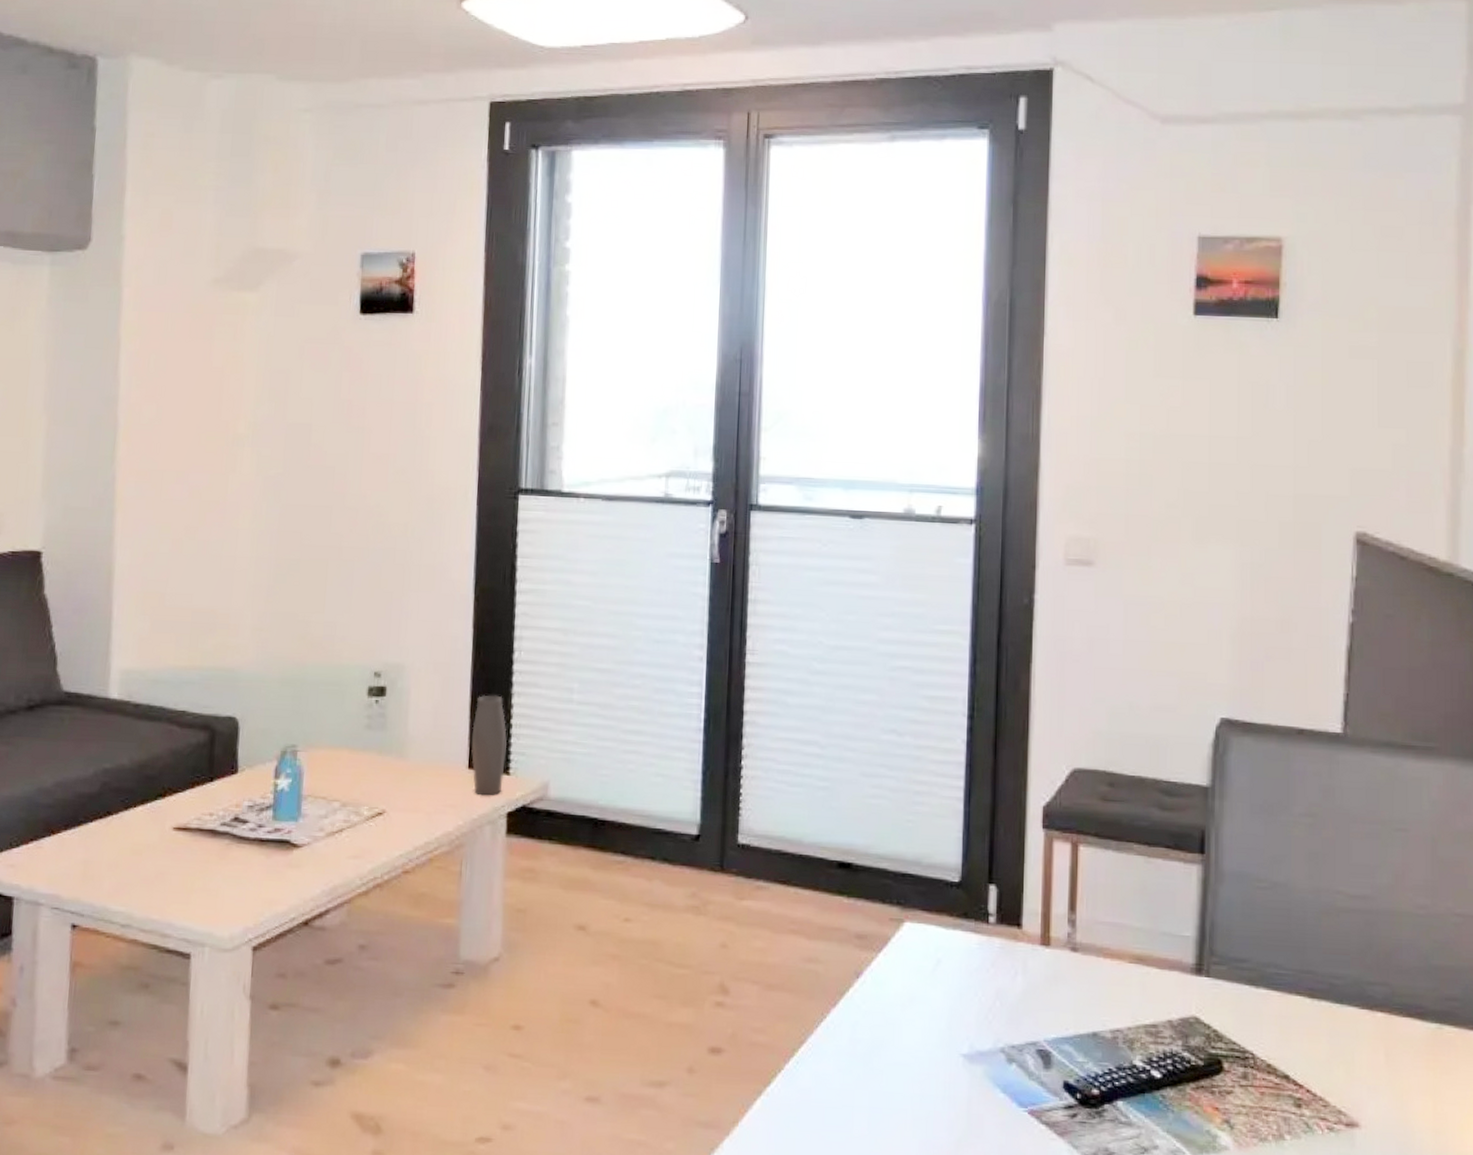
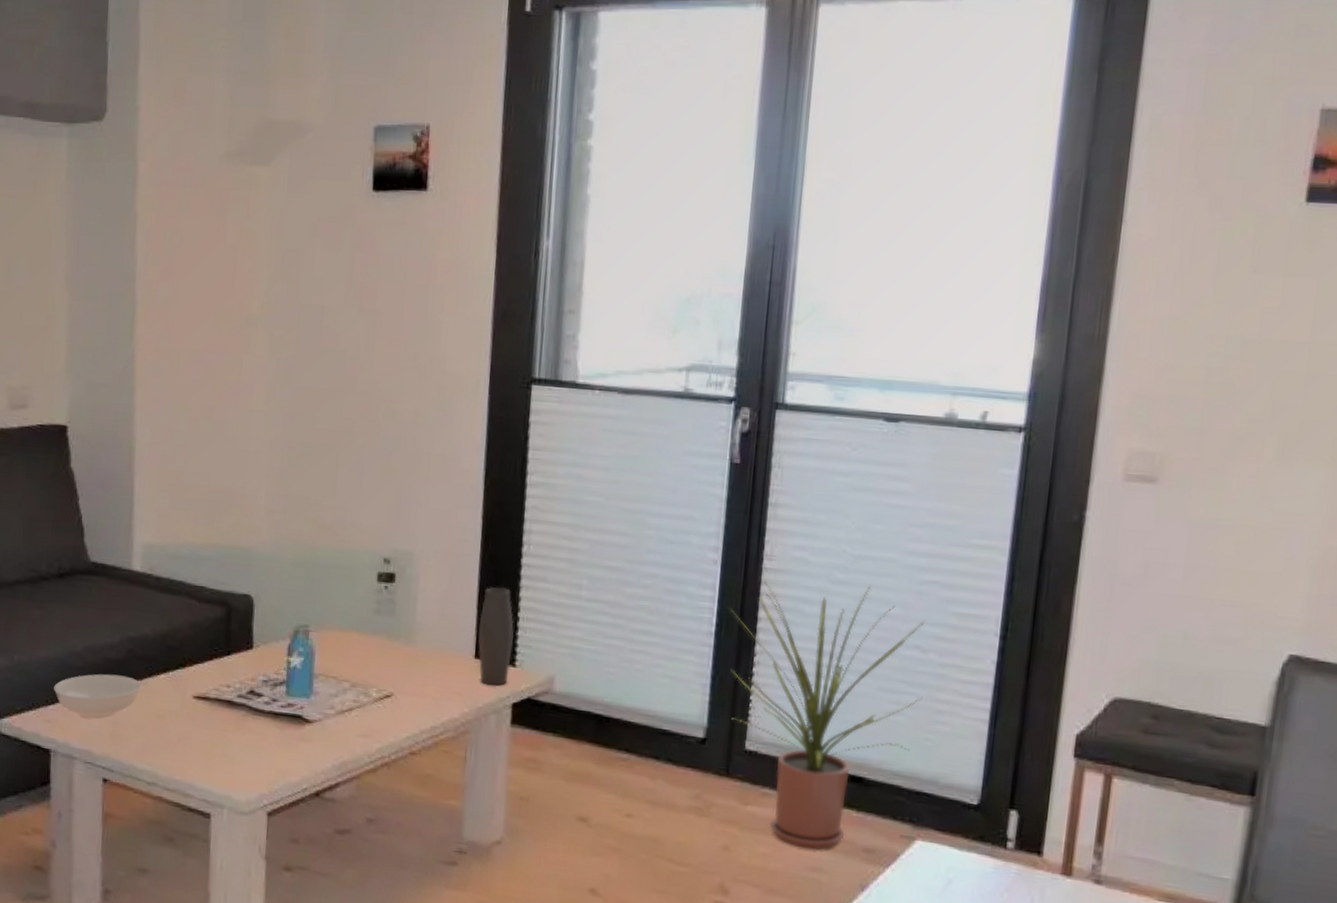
bowl: none [19,810,117,860] -> present [54,674,142,719]
house plant: none [718,673,901,939] -> present [730,580,925,849]

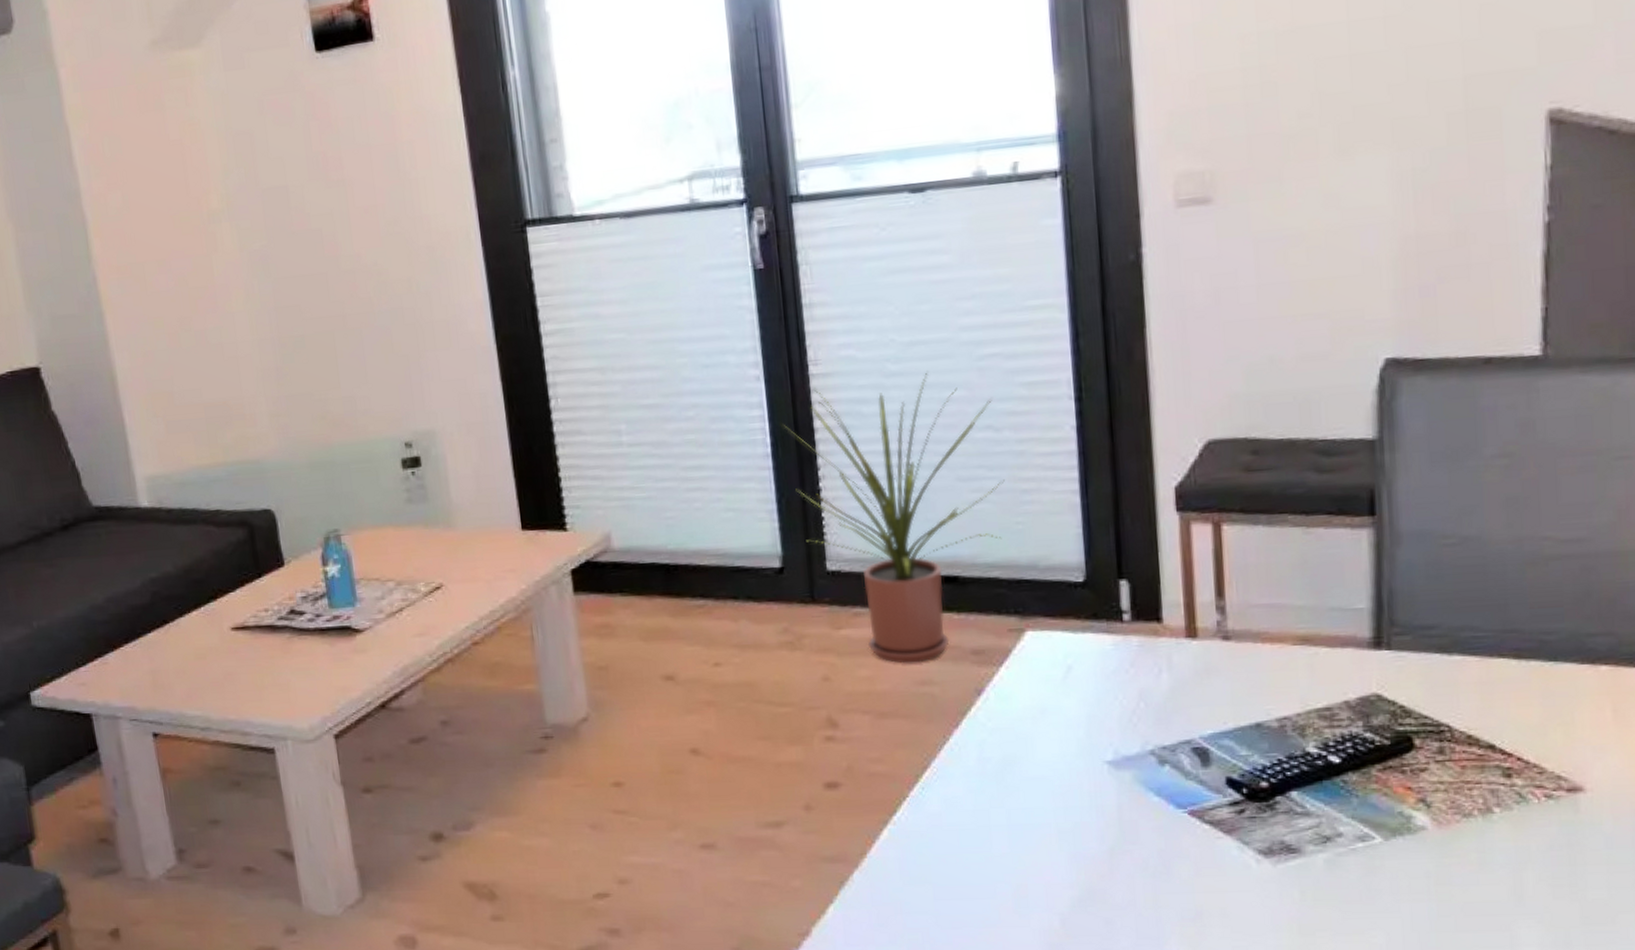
bowl: present [54,674,142,719] -> none [81,620,174,673]
vase: present [478,586,514,686] -> none [518,449,562,555]

